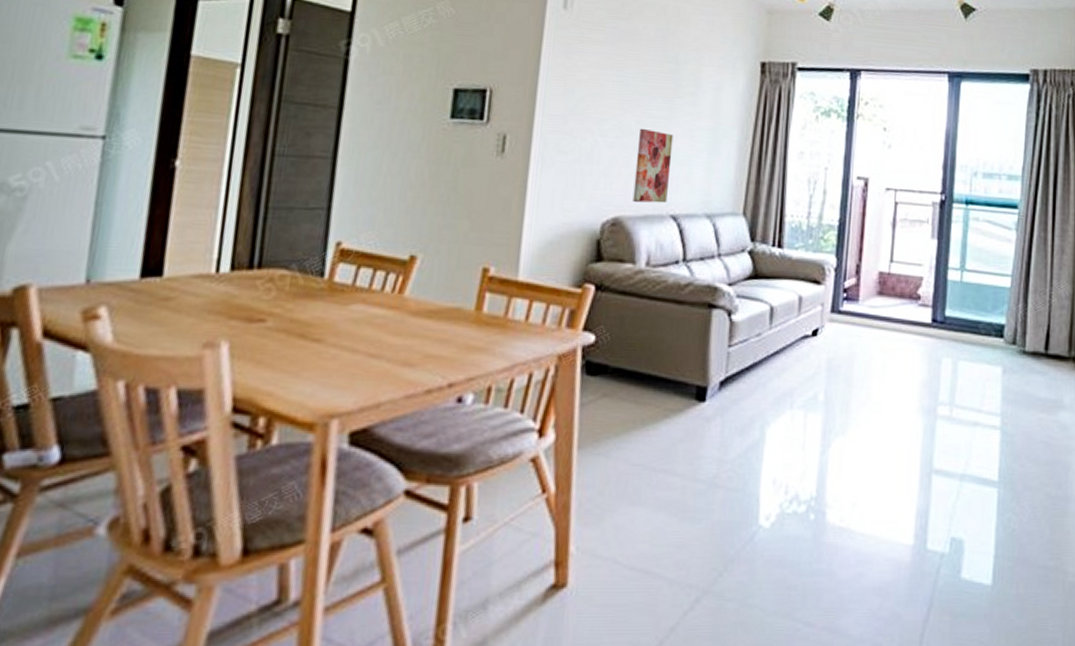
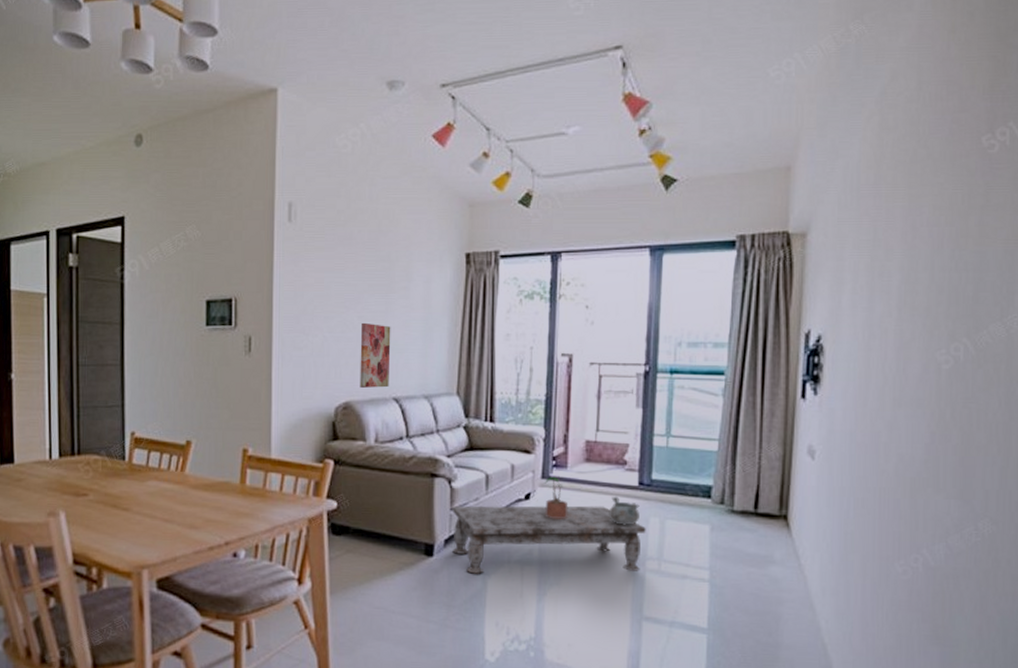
coffee table: none [728,342,938,422] -> present [452,505,646,574]
potted plant: none [833,311,859,359] -> present [544,477,569,519]
decorative bowl: none [900,333,932,366] -> present [608,496,640,525]

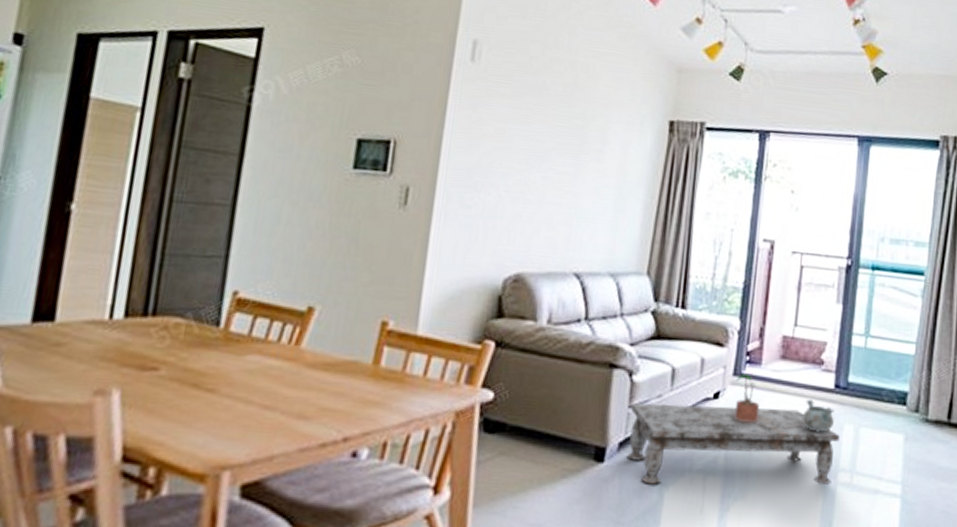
wall art: present [360,322,391,388] -> none [535,184,579,261]

